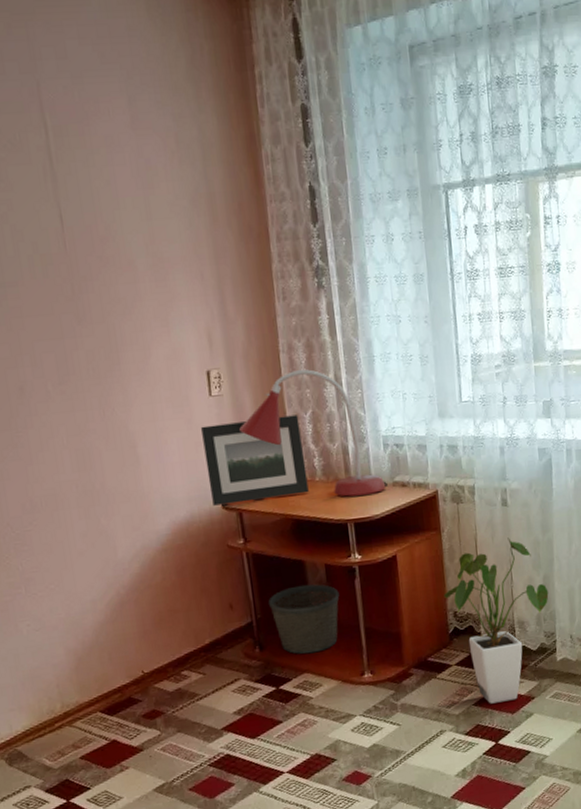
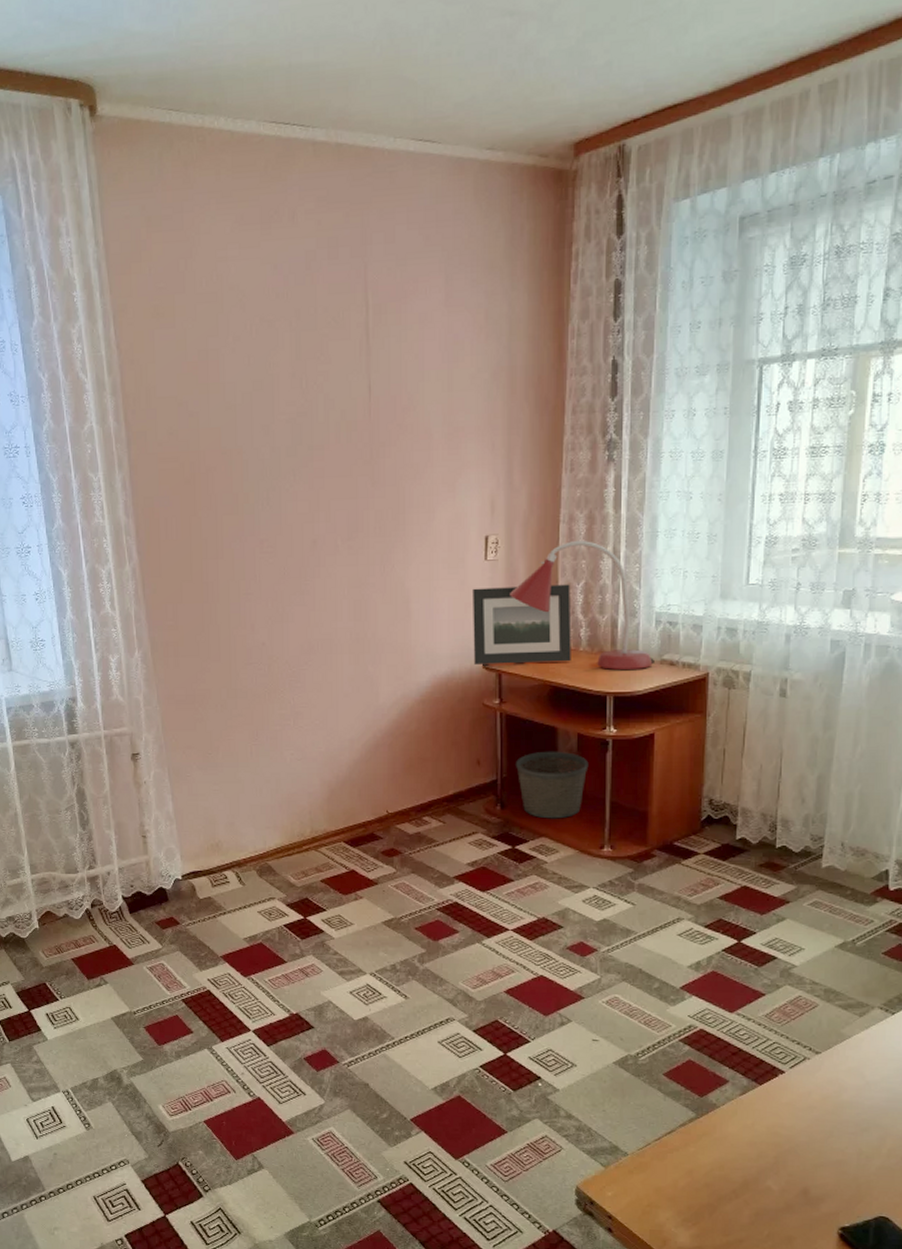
house plant: present [444,537,549,704] -> none [701,730,822,901]

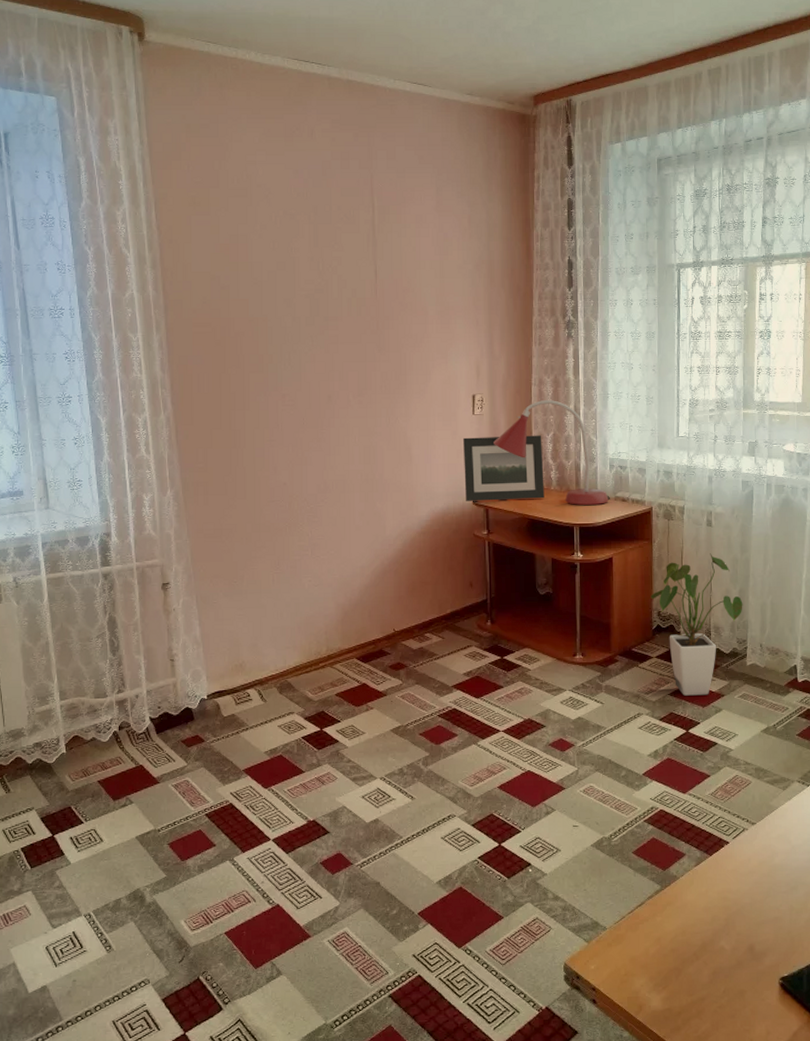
basket: present [515,751,589,819] -> none [501,573,562,632]
house plant: none [701,730,822,901] -> present [650,553,743,696]

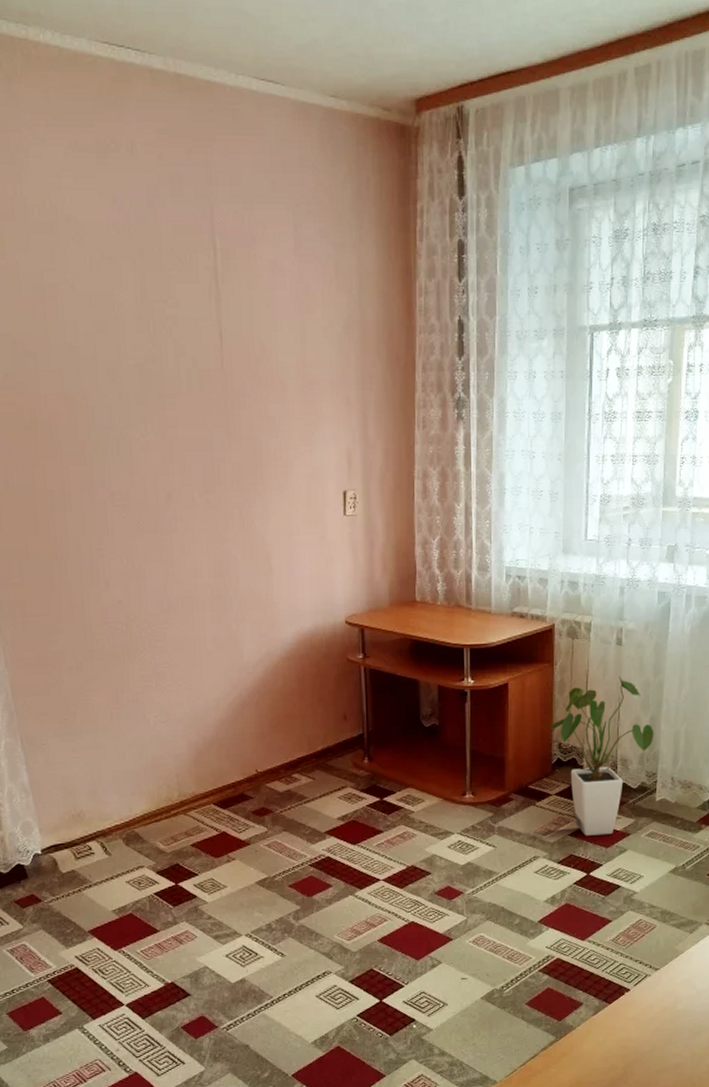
picture frame: present [462,435,544,501] -> none [332,540,430,620]
desk lamp: present [494,400,610,506] -> none [369,497,506,624]

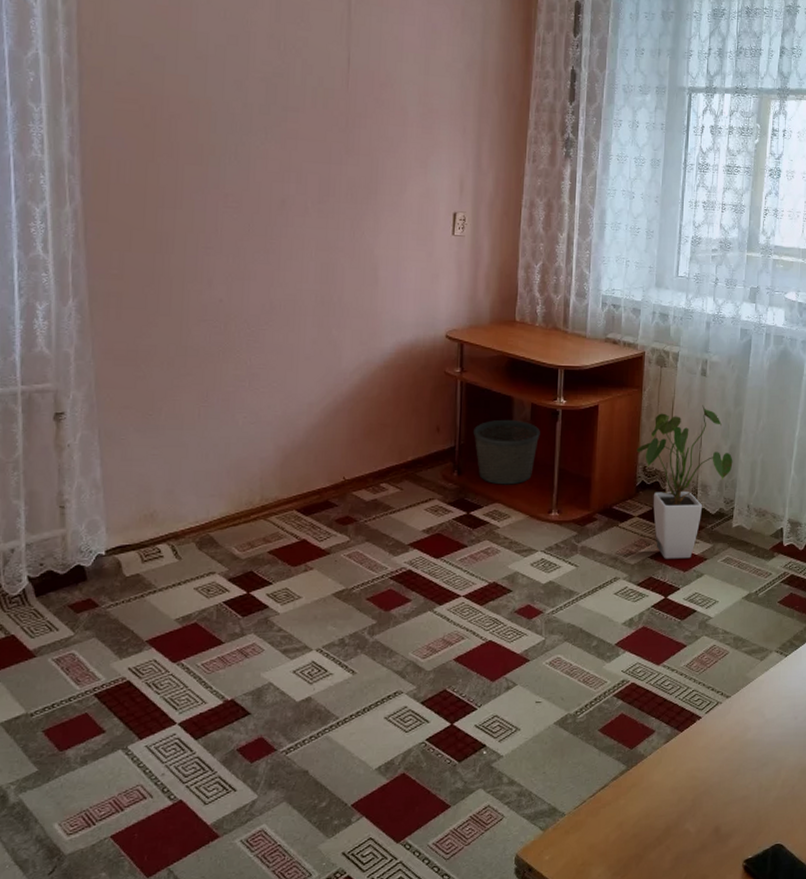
basket: none [380,703,449,770] -> present [472,419,540,485]

